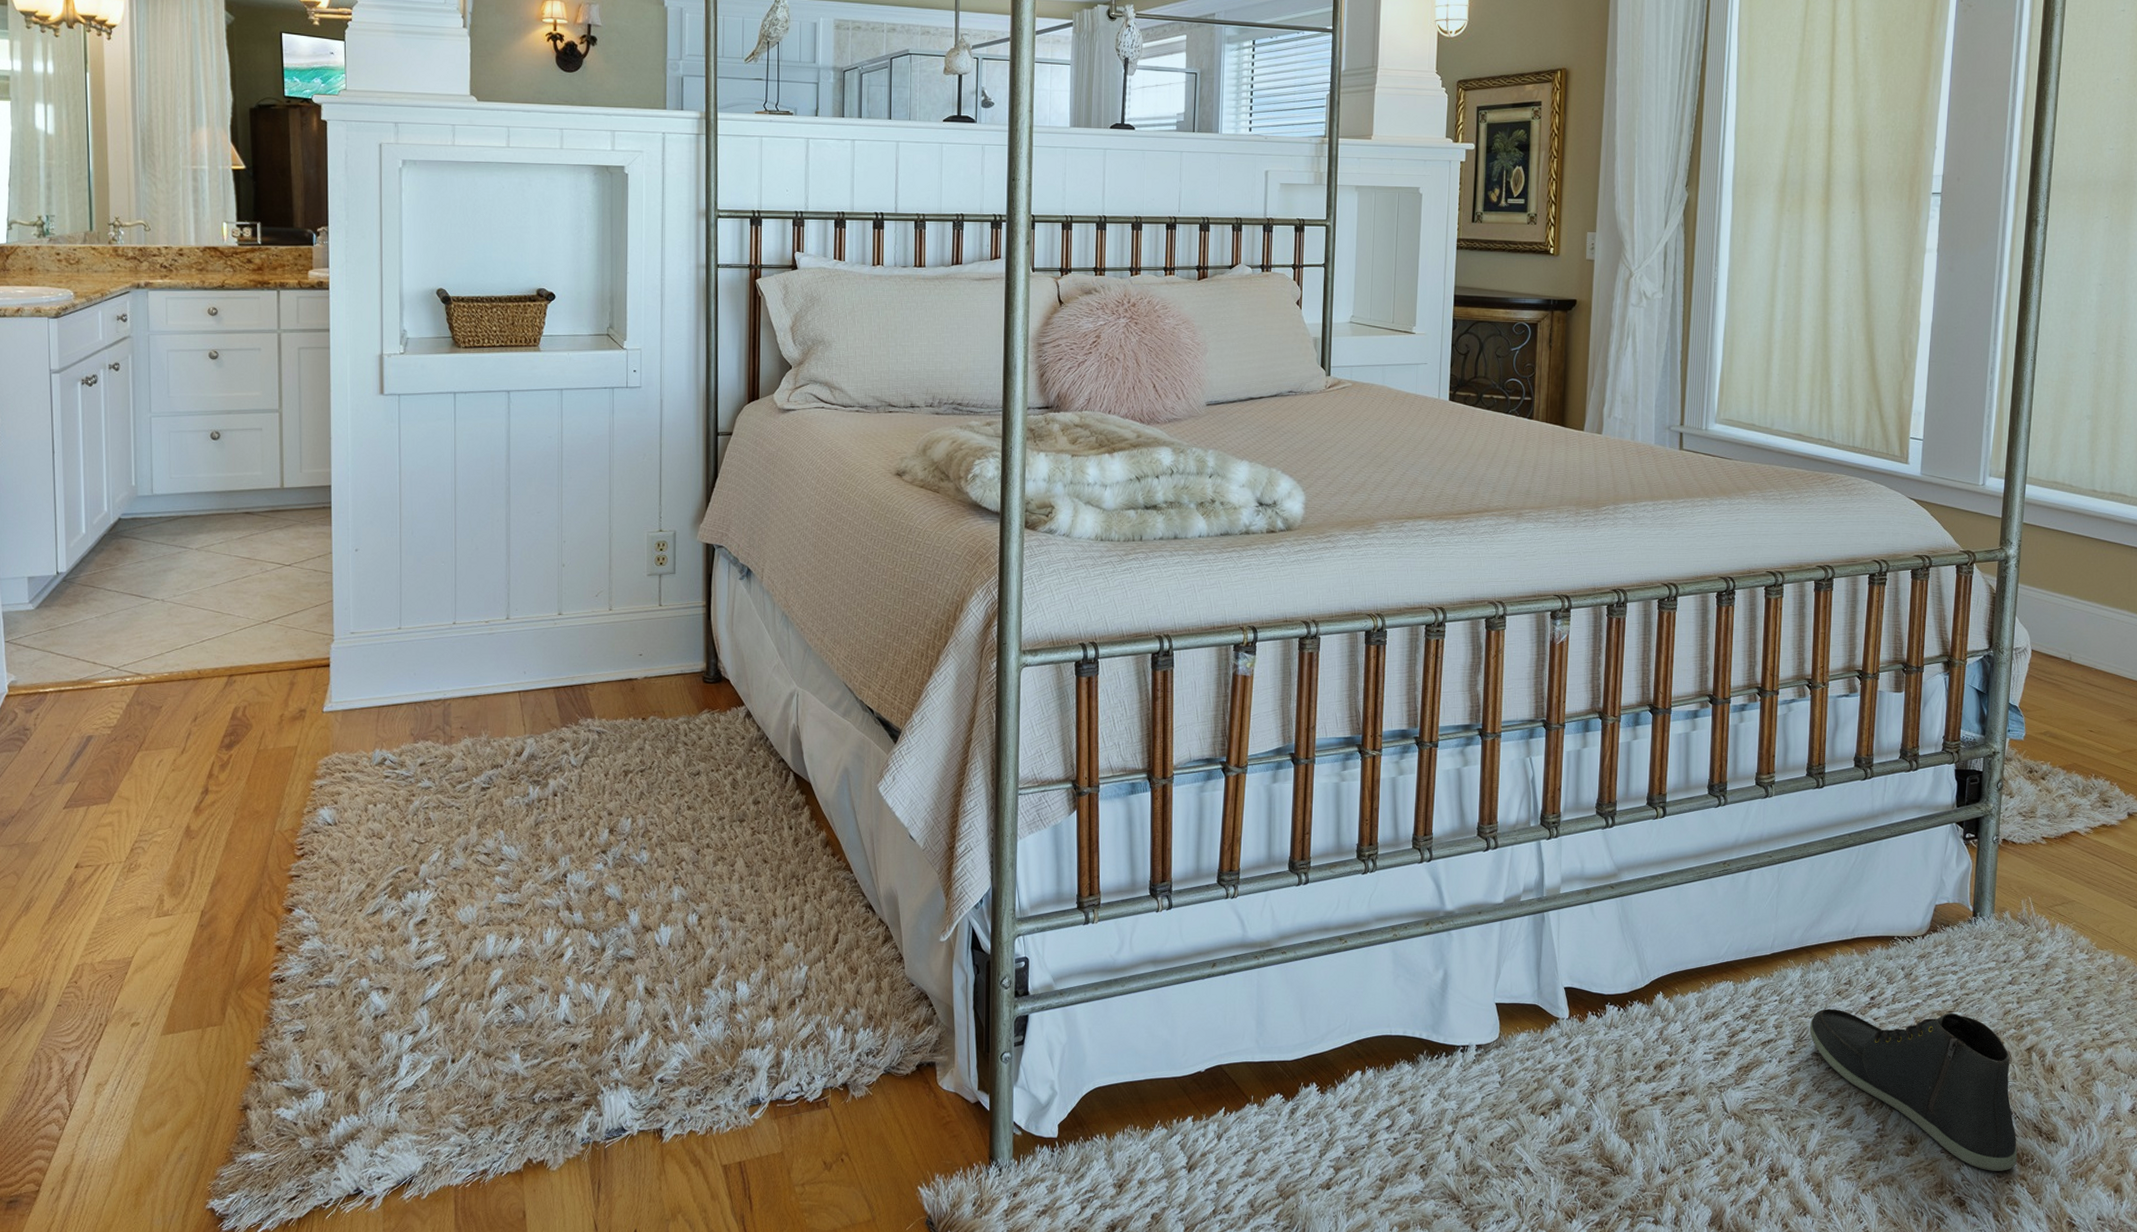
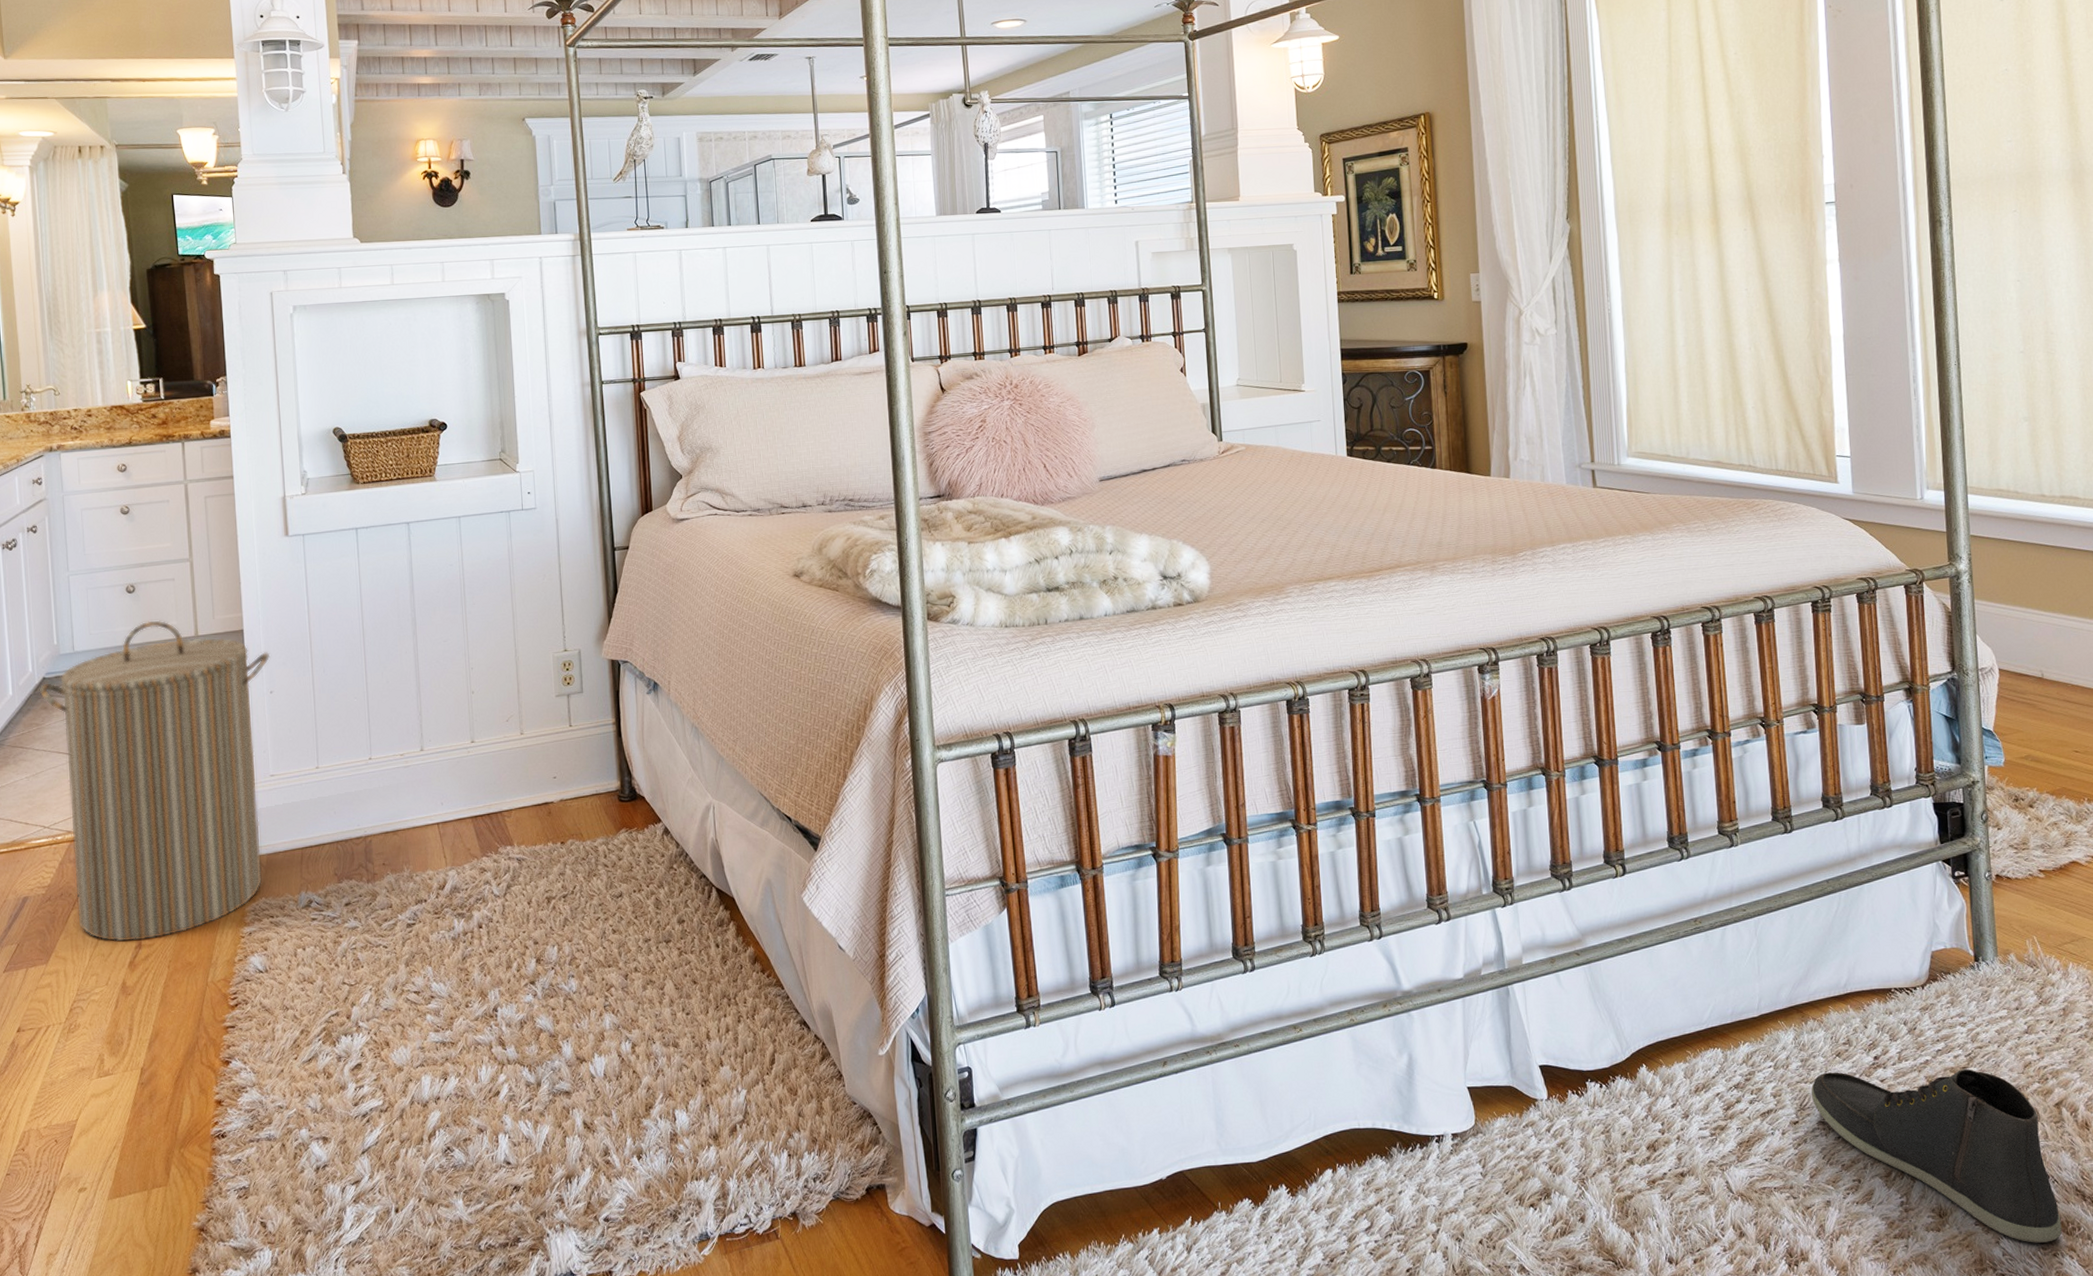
laundry hamper: none [114,469,358,787] -> present [39,620,271,942]

